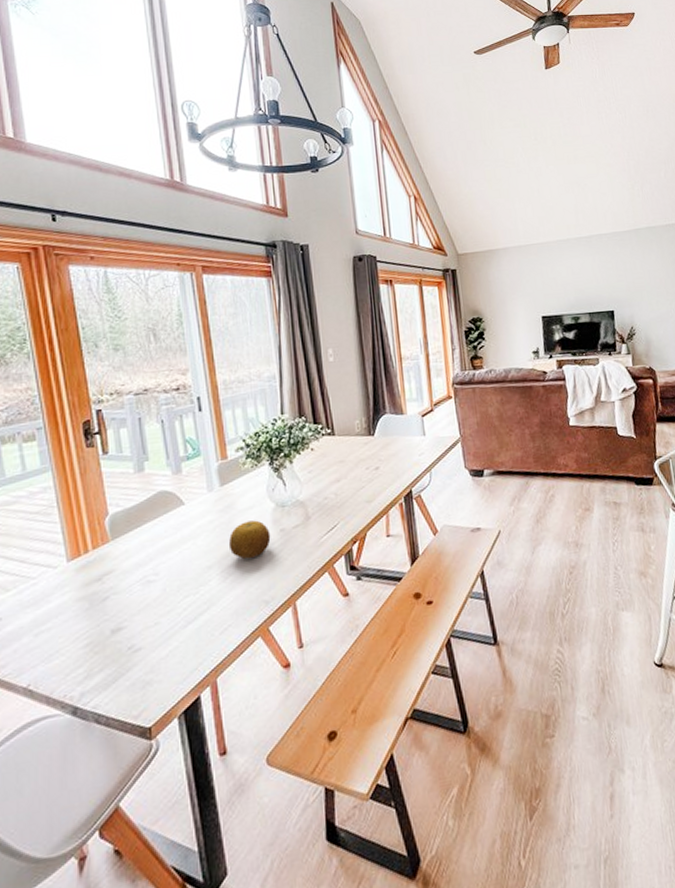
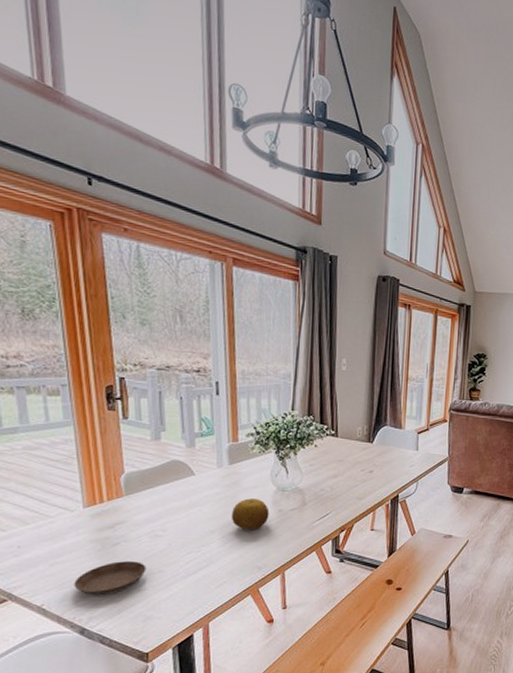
saucer: none [62,616,141,666] -> present [74,561,147,596]

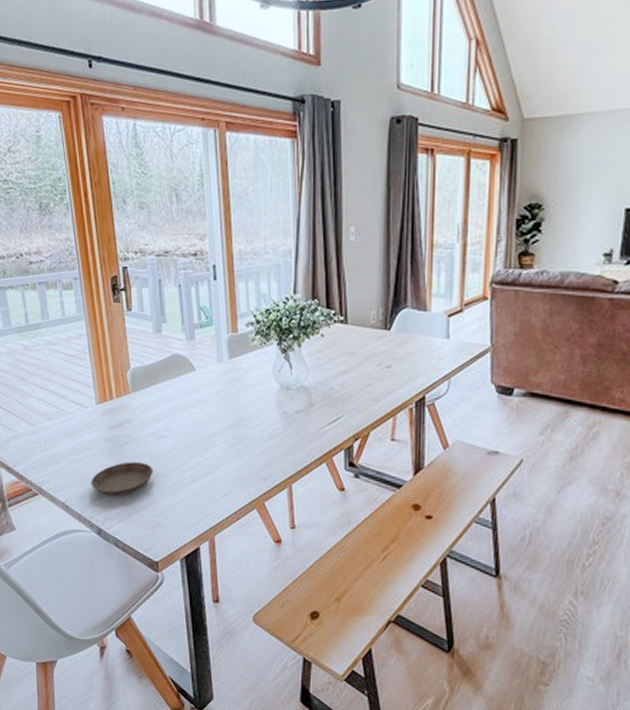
fruit: present [231,498,270,531] -> none [233,397,273,435]

